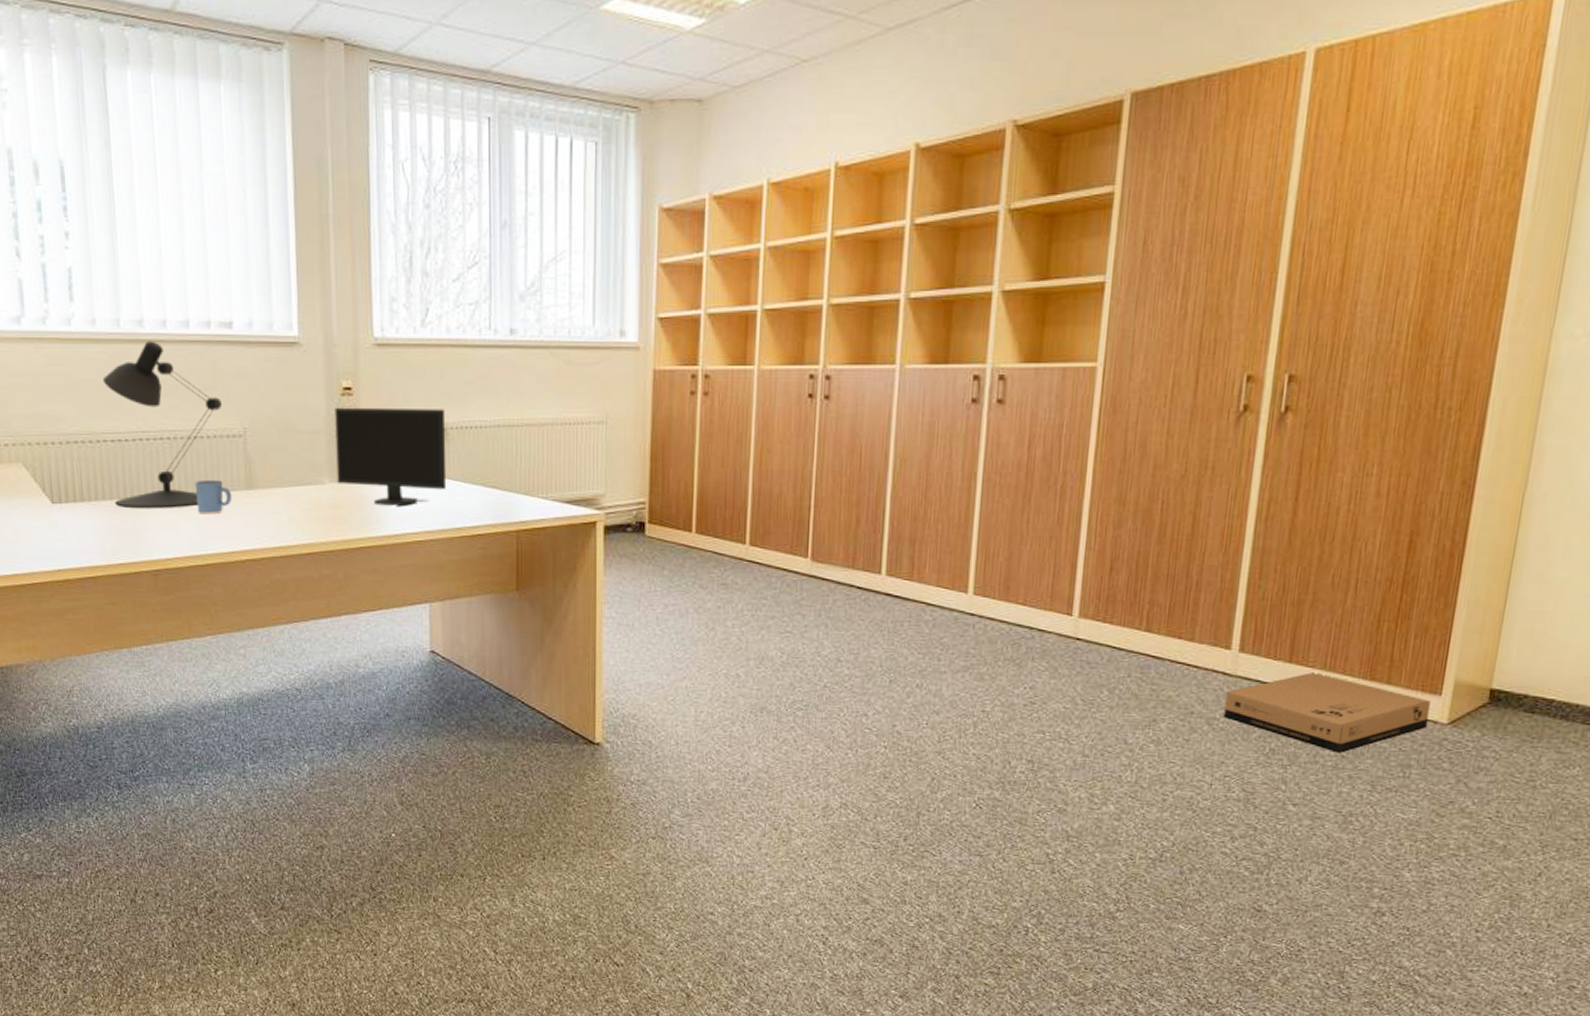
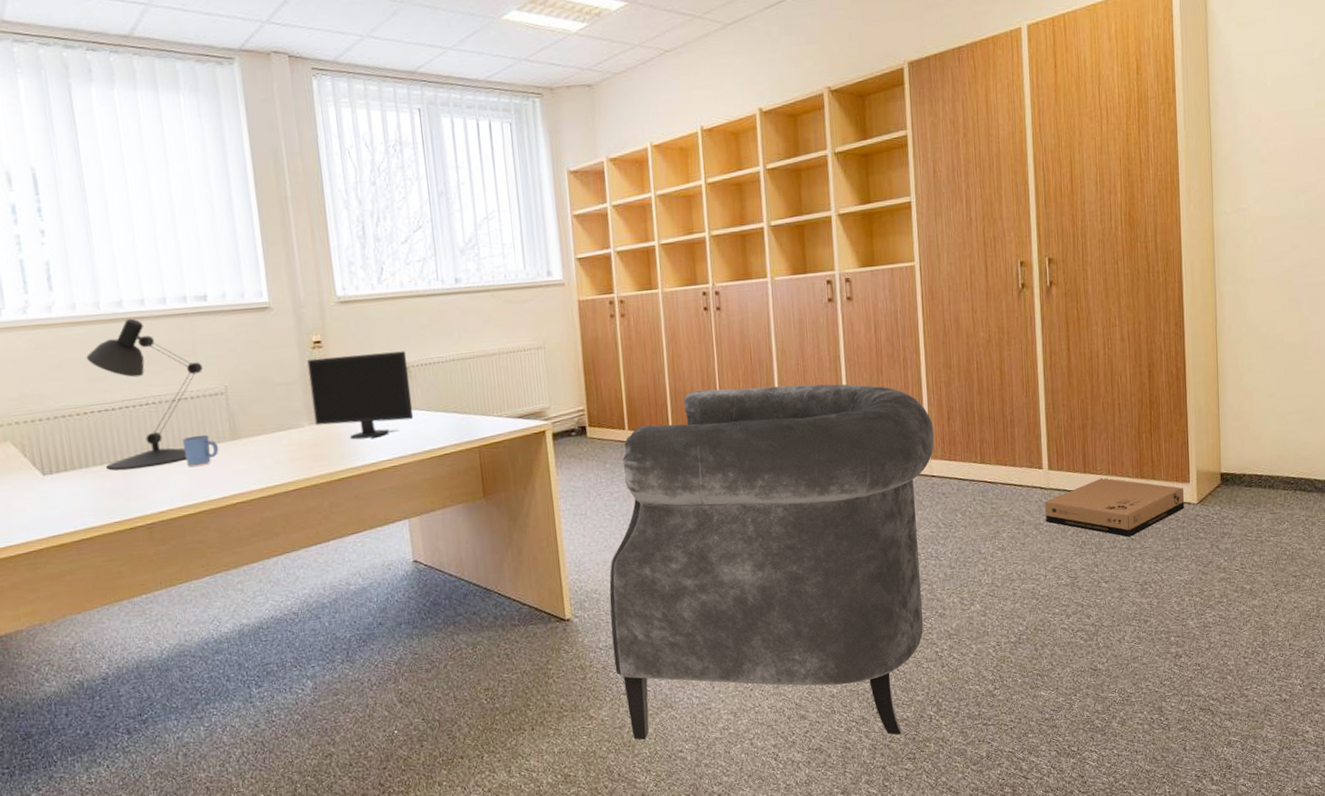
chair: none [646,495,1089,942] -> present [609,384,935,740]

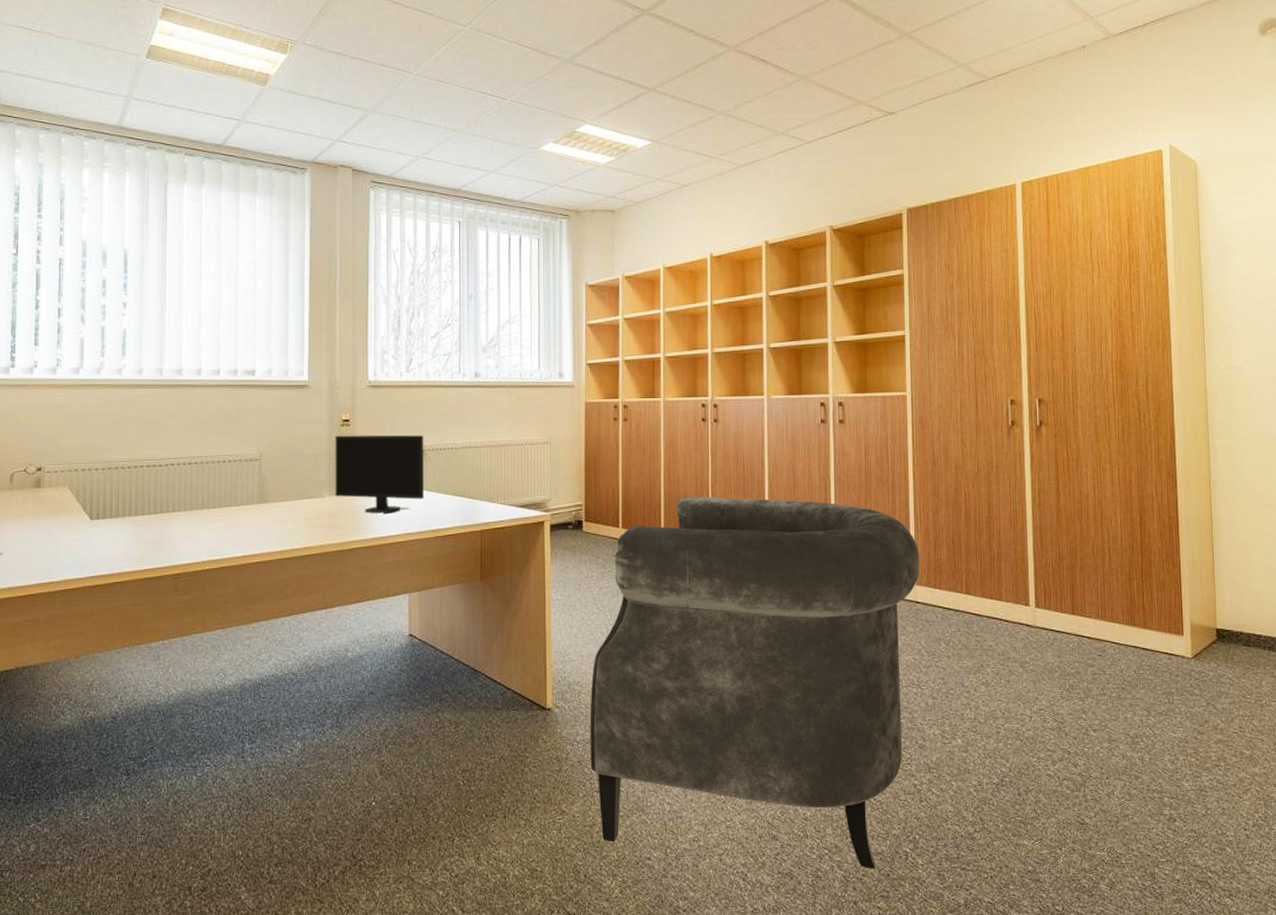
desk lamp: present [86,318,203,472] -> none [144,385,242,523]
mug: present [182,434,219,468] -> none [215,496,247,525]
cardboard box: present [1045,478,1185,537] -> none [1031,621,1179,686]

